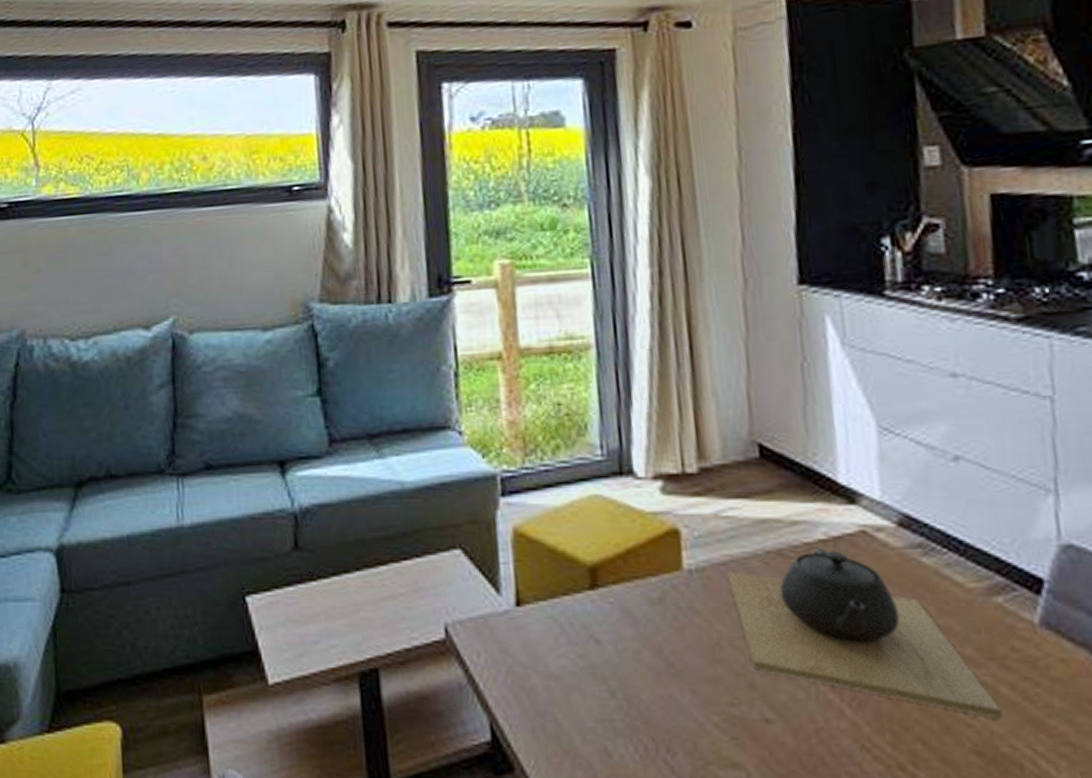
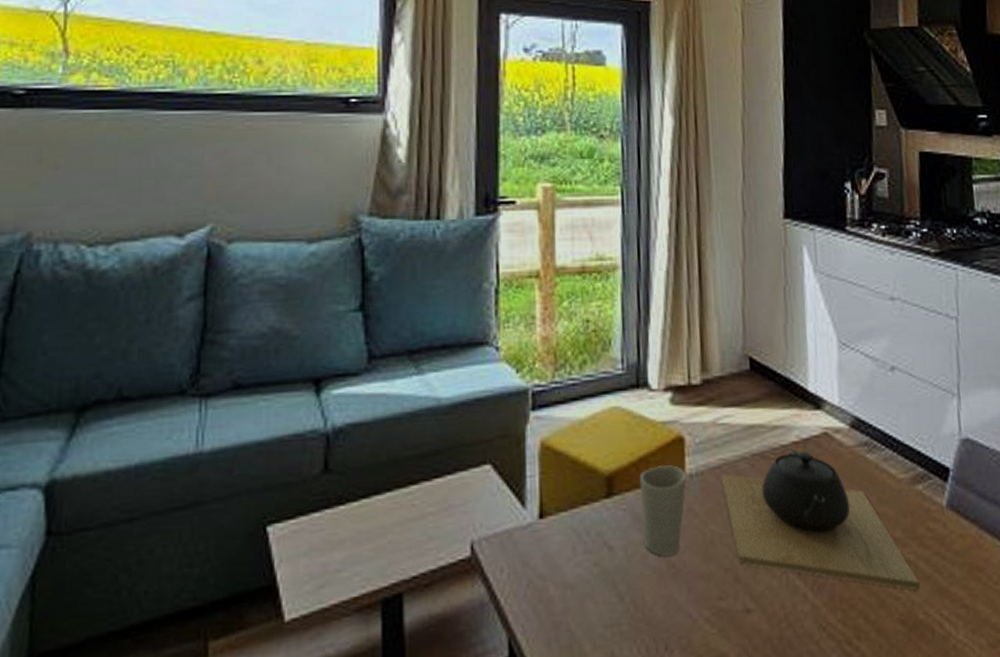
cup: none [627,559,685,654] -> present [639,465,687,556]

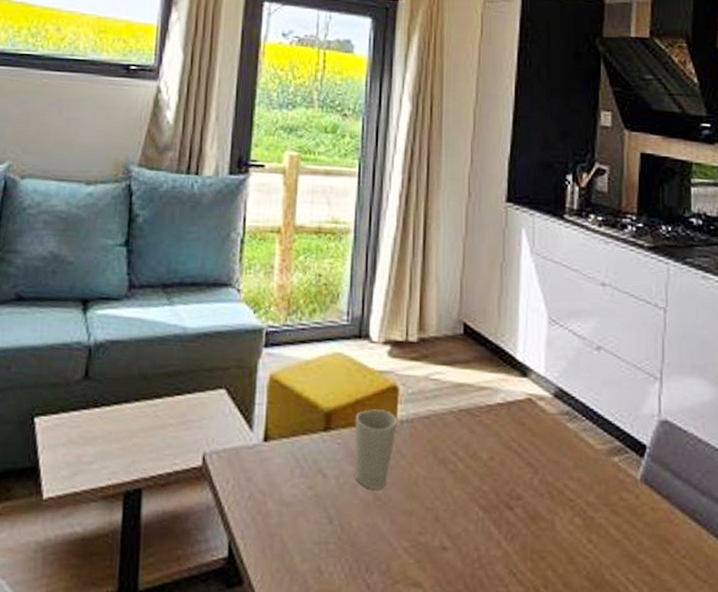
teapot: present [722,450,920,591] -> none [430,410,608,553]

